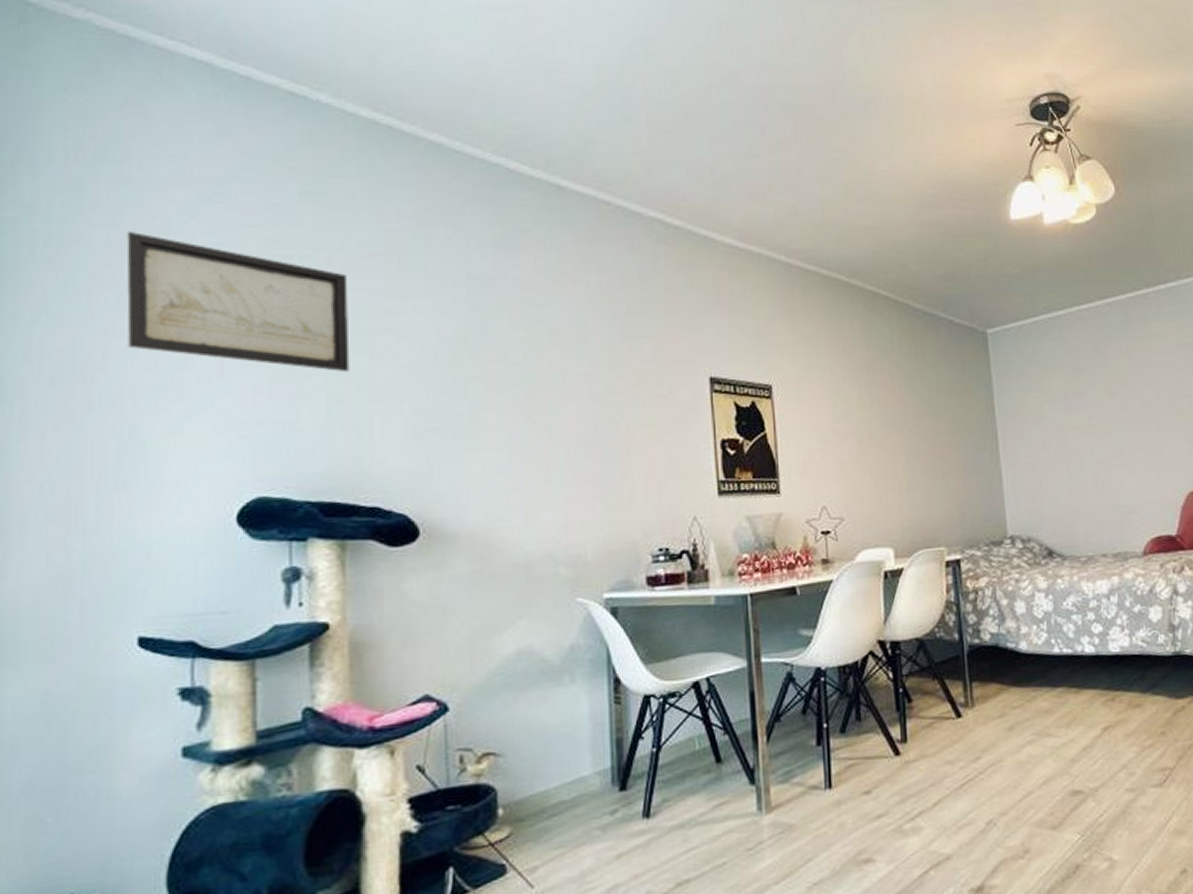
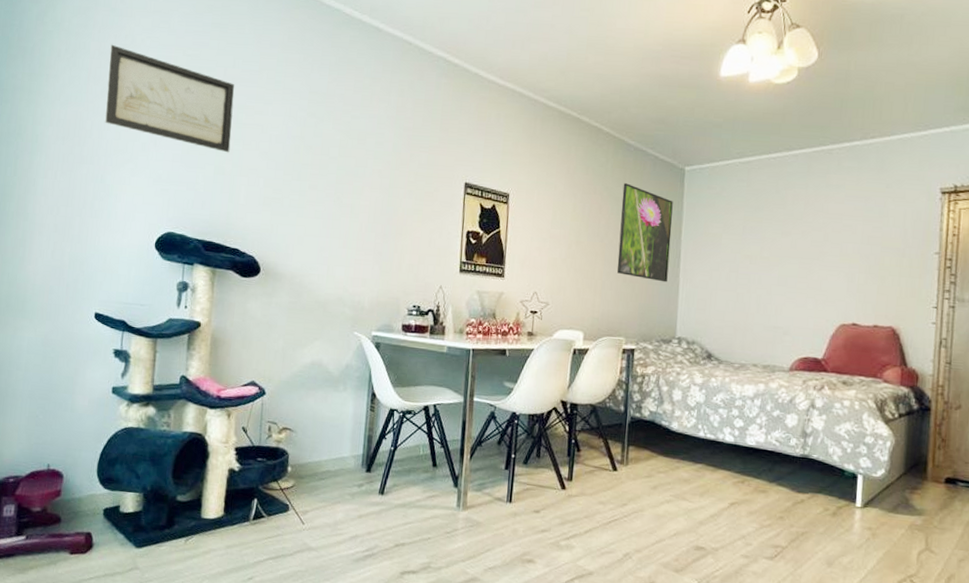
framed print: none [915,356,987,472] -> present [616,183,673,283]

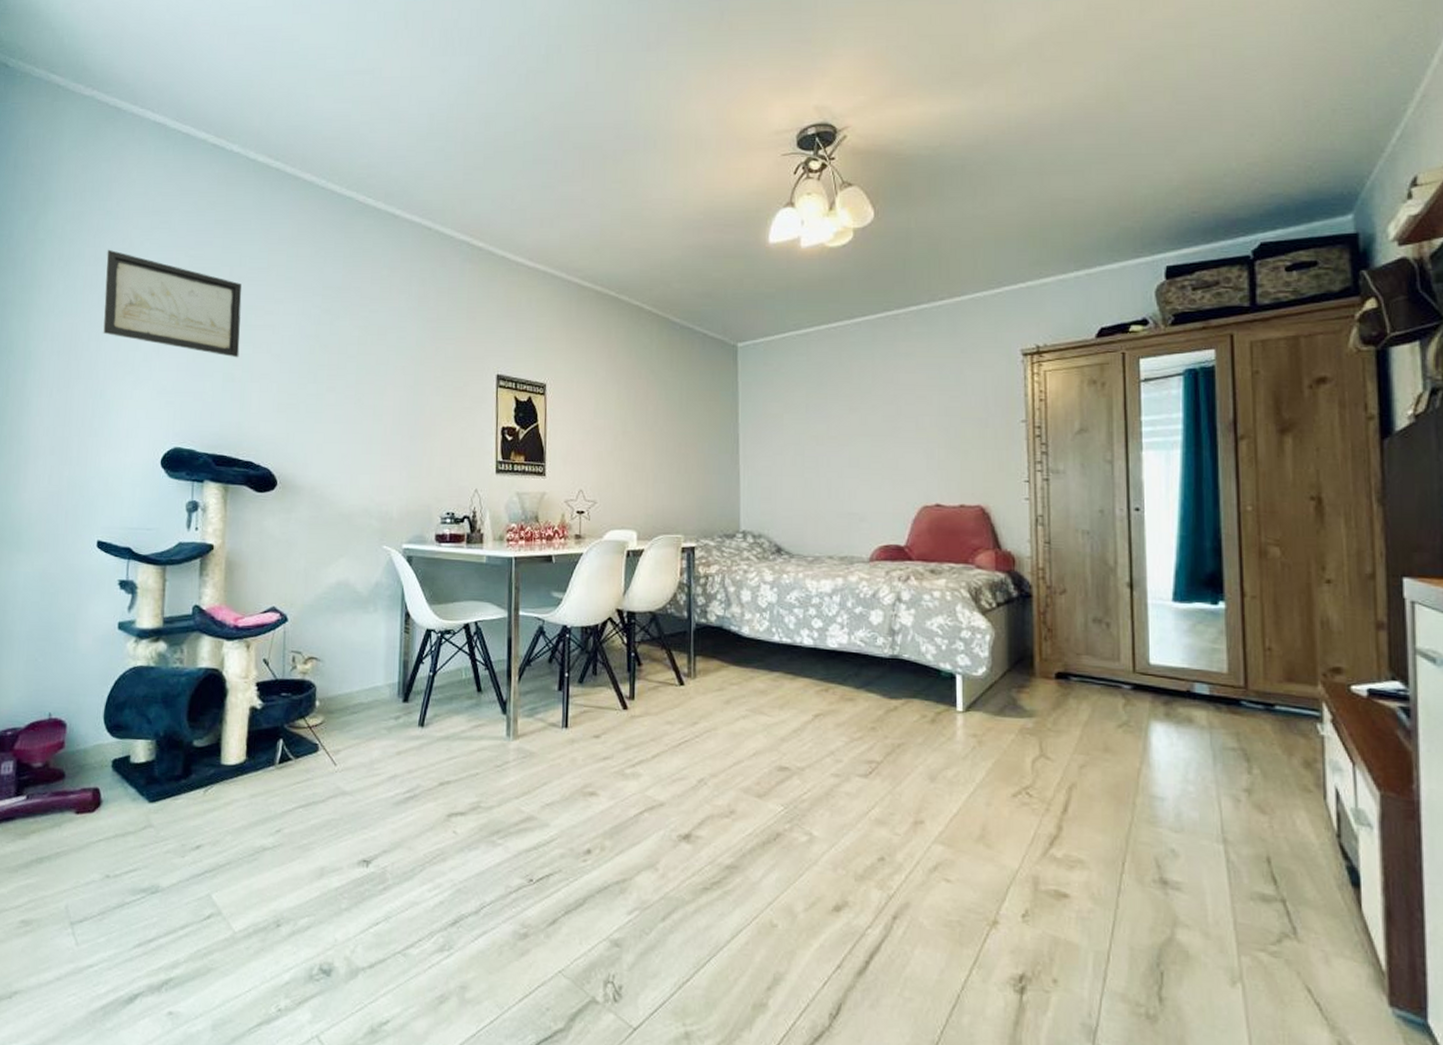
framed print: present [616,183,673,283] -> none [669,365,728,471]

